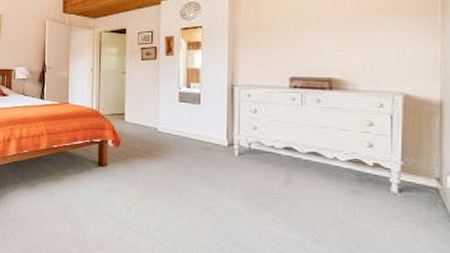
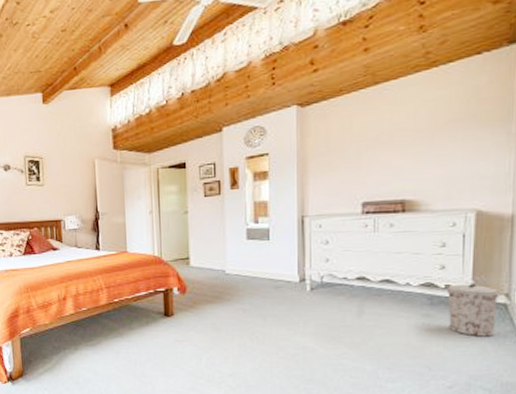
trash can: none [375,163,430,220] -> present [446,284,500,337]

